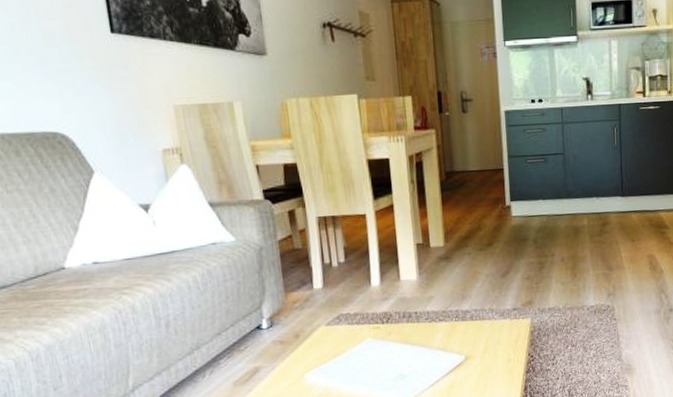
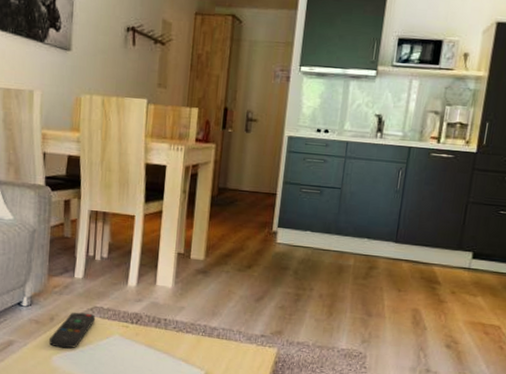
remote control: none [298,322,344,364] -> present [49,312,96,349]

